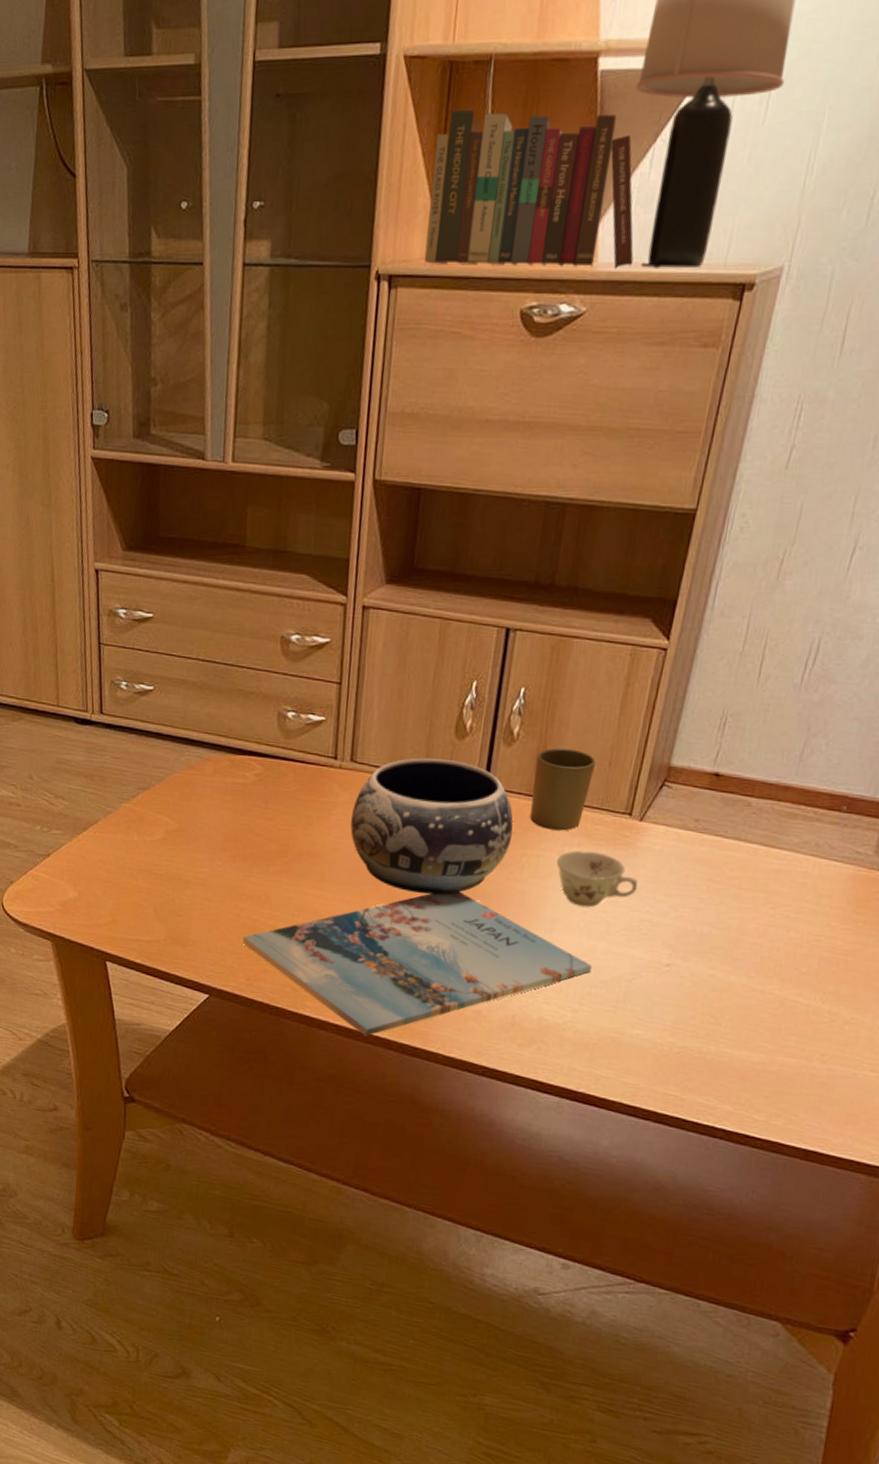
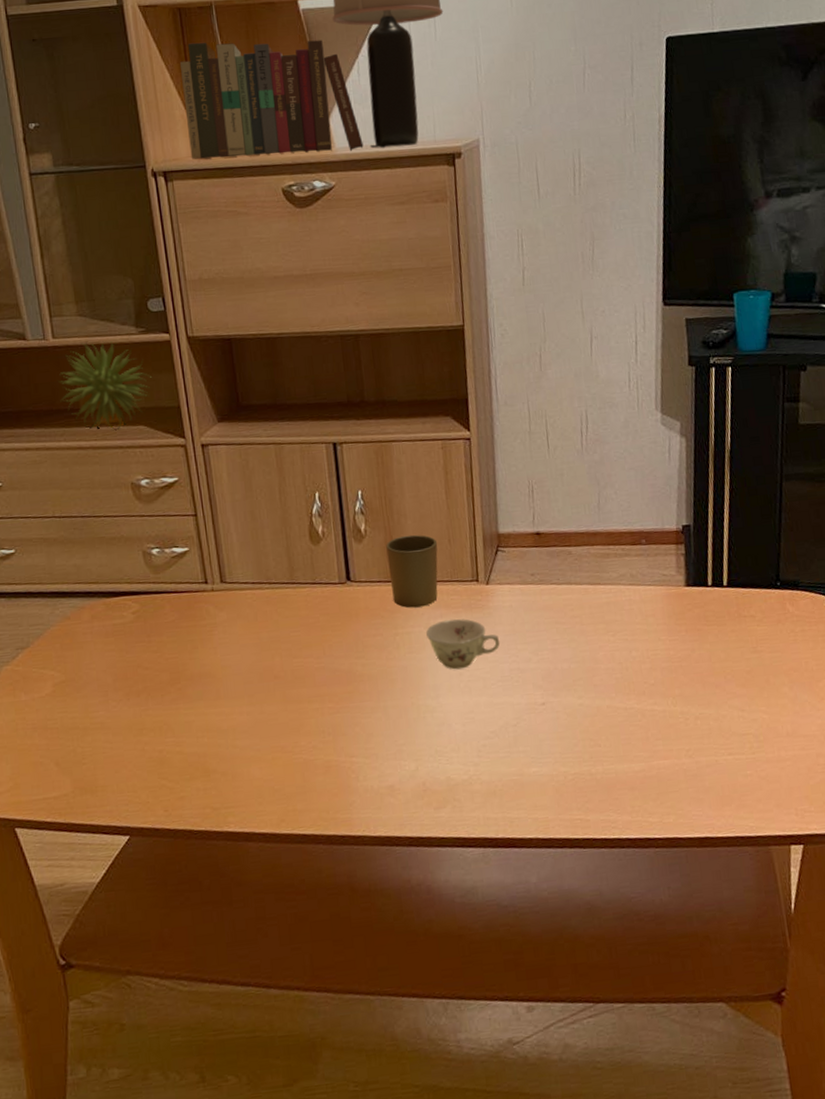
plant: none [228,470,326,575] -> present [57,341,151,430]
magazine: present [242,891,592,1037] -> none [152,679,481,837]
decorative bowl: present [350,758,514,895] -> none [232,564,383,691]

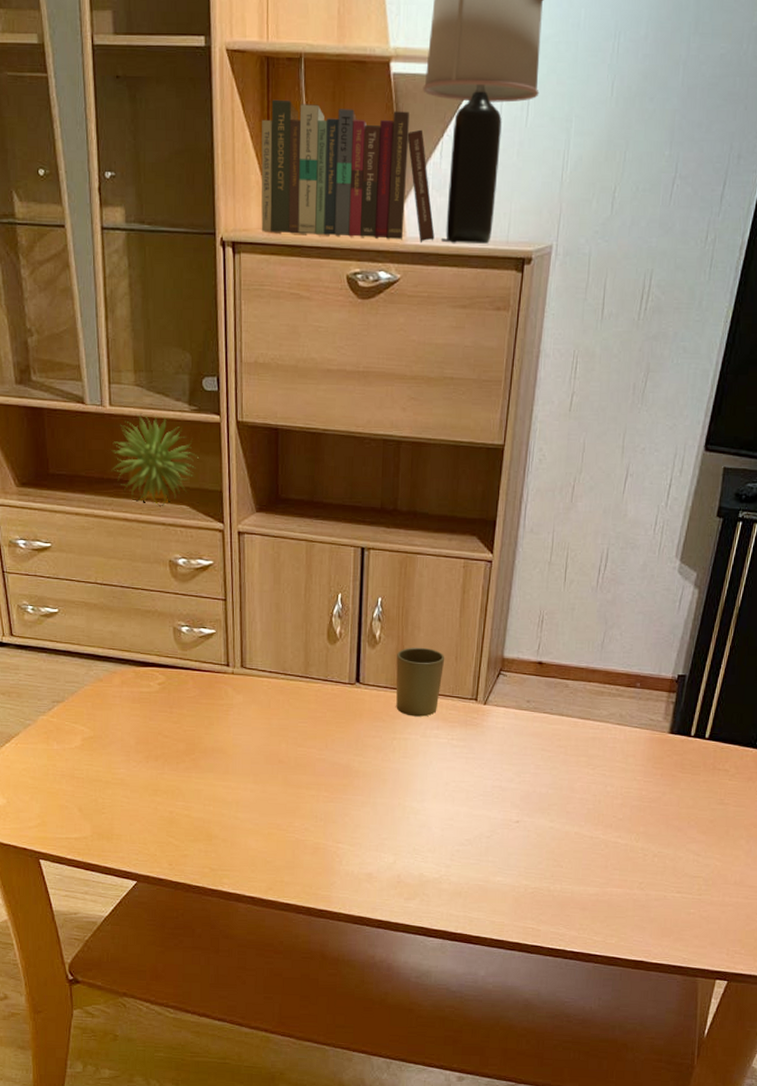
teacup: present [426,618,501,670] -> none [422,732,488,779]

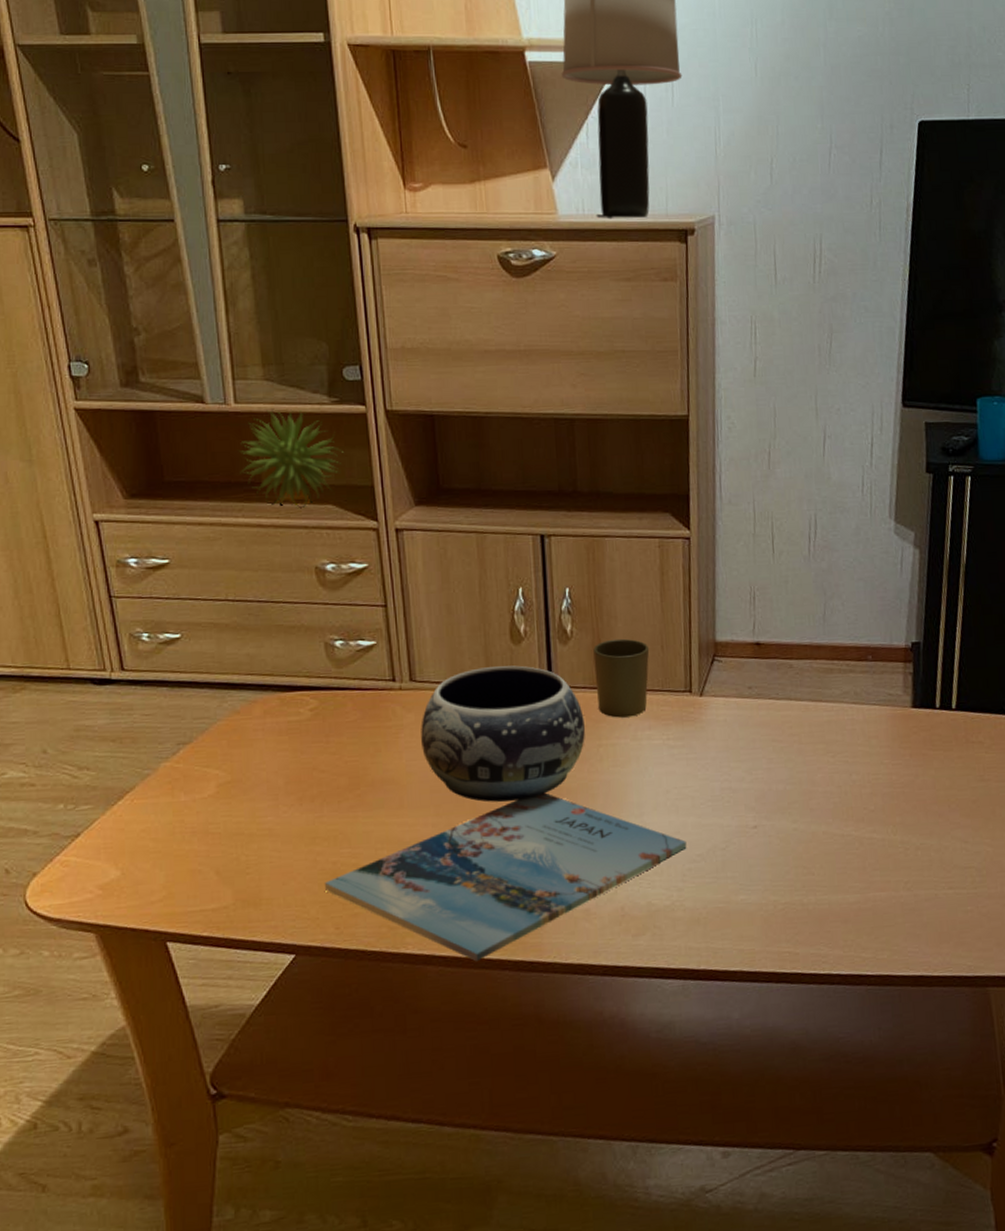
magazine: none [162,773,458,904] -> present [324,792,687,962]
decorative bowl: none [247,661,384,778] -> present [421,665,586,802]
books: present [261,99,435,244] -> none [392,89,589,220]

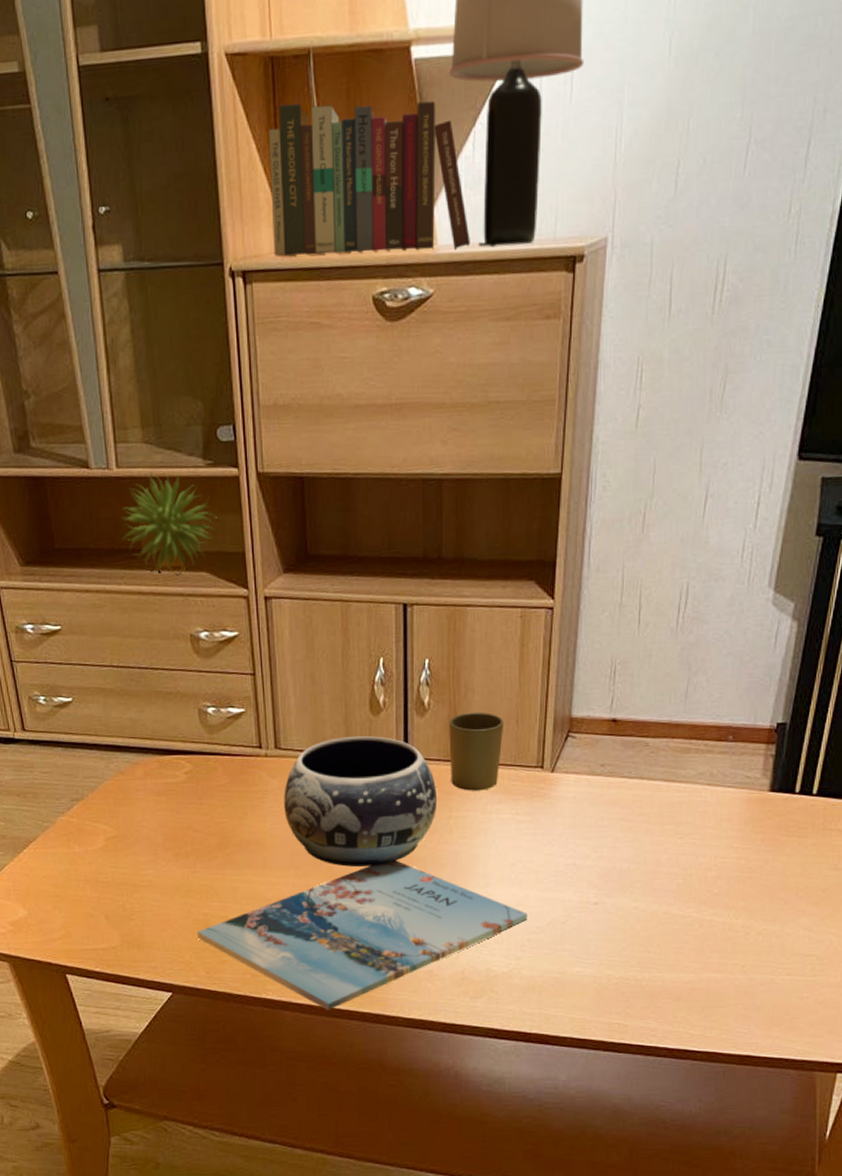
books: none [392,89,589,220] -> present [269,101,470,259]

